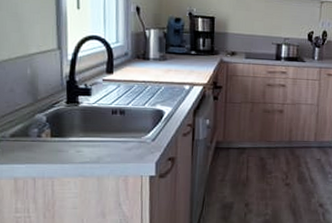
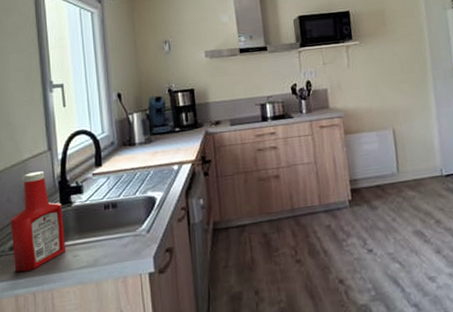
ketchup bottle: none [13,67,70,159] -> present [10,171,65,273]

